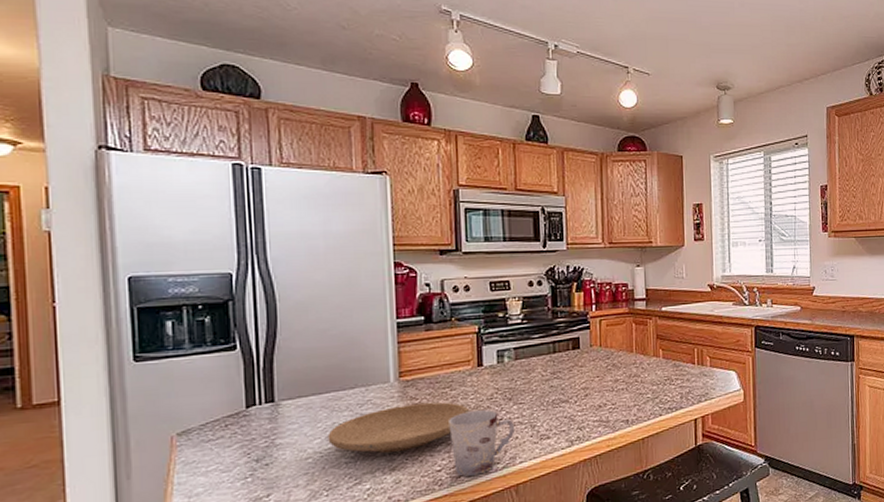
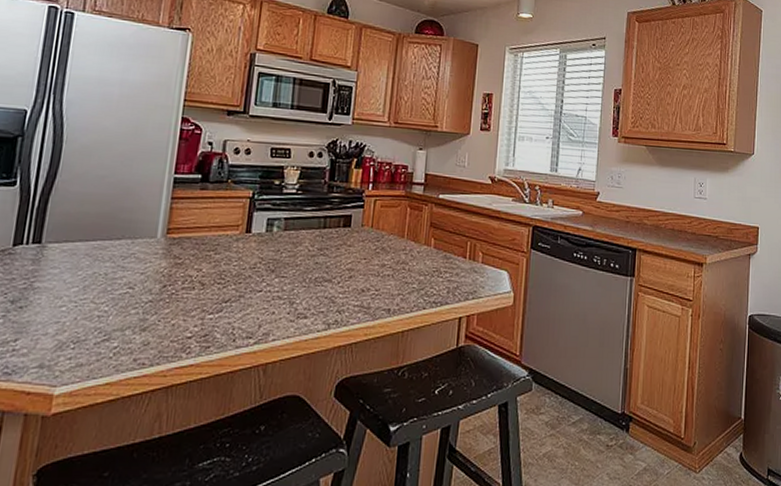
plate: present [327,402,470,454] -> none [85,263,231,312]
cup: present [449,410,514,477] -> none [205,278,273,348]

